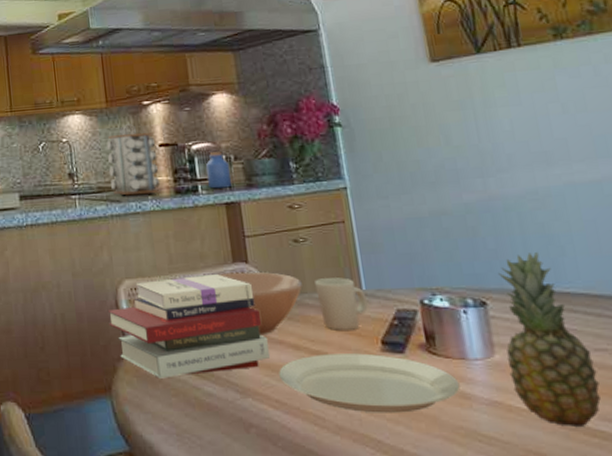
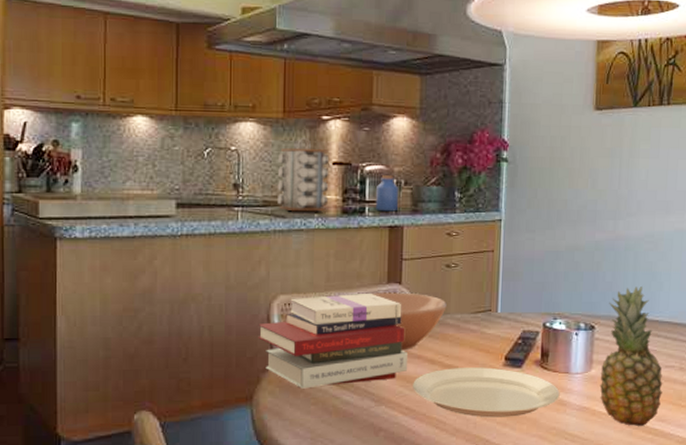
mug: present [315,277,368,330] -> none [458,301,500,347]

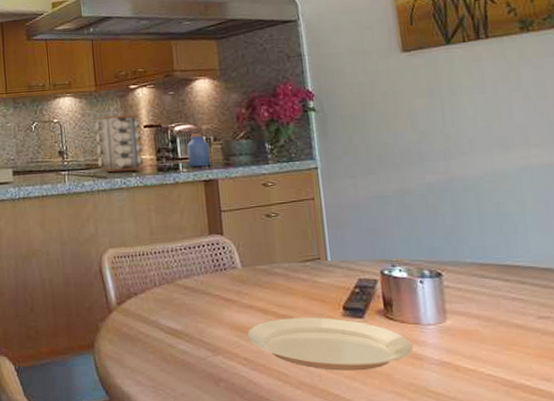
books: present [258,292,408,389] -> none [92,244,241,338]
bowl: present [371,292,447,350] -> none [194,243,272,299]
fruit: present [599,286,663,426] -> none [454,229,541,385]

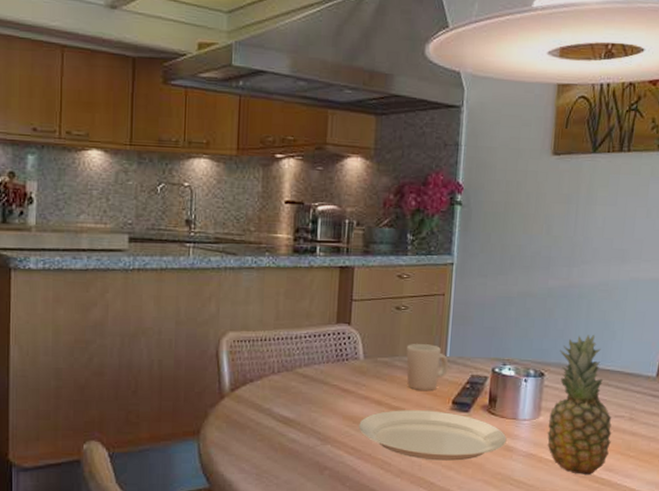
spice rack: present [95,106,144,173] -> none [229,176,281,251]
jar: present [186,133,211,167] -> none [327,215,351,252]
mug: none [284,249,332,297] -> present [406,344,449,390]
fruit: none [454,229,541,385] -> present [547,335,612,475]

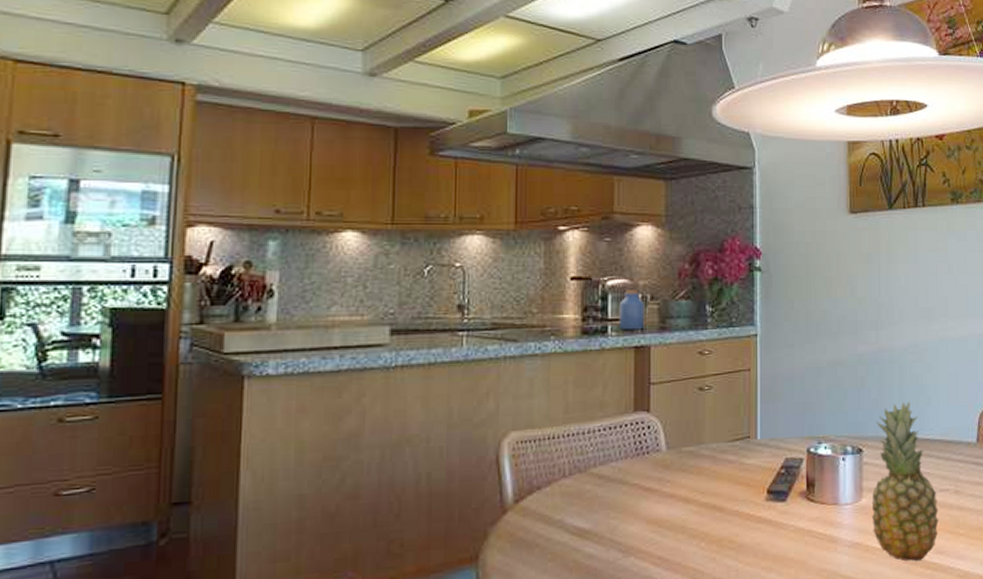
jar: none [327,215,351,252] -> present [618,290,645,330]
plate: present [359,410,507,461] -> none [665,503,829,563]
mug: present [406,344,449,390] -> none [714,427,760,481]

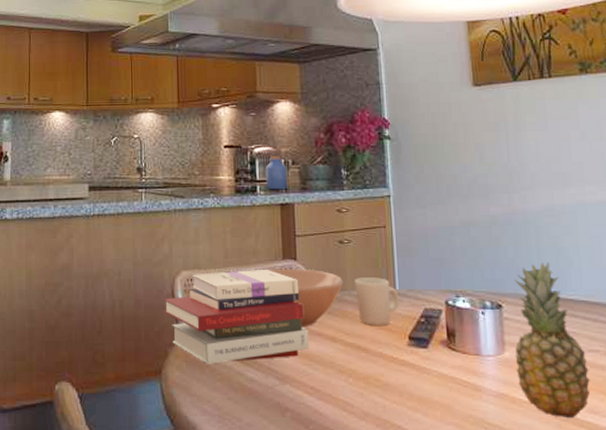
books: none [485,423,660,543] -> present [164,269,310,364]
bowl: none [616,421,701,488] -> present [268,268,343,326]
mug: none [714,427,760,481] -> present [355,277,400,325]

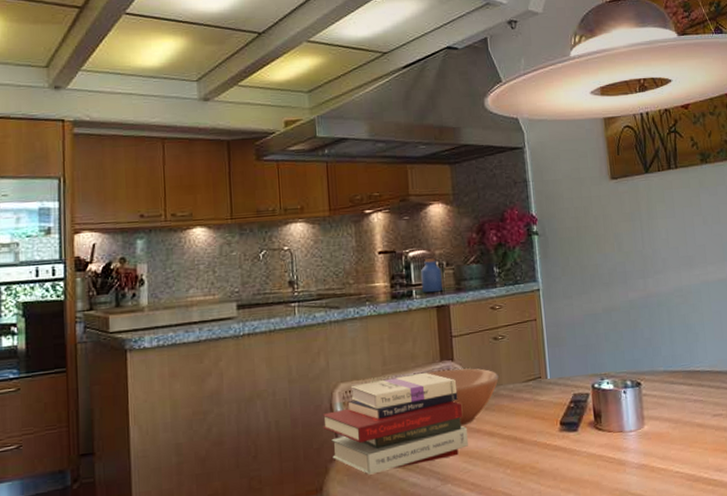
mug: present [355,277,400,325] -> none [509,369,551,416]
fruit: present [514,263,590,418] -> none [651,339,715,479]

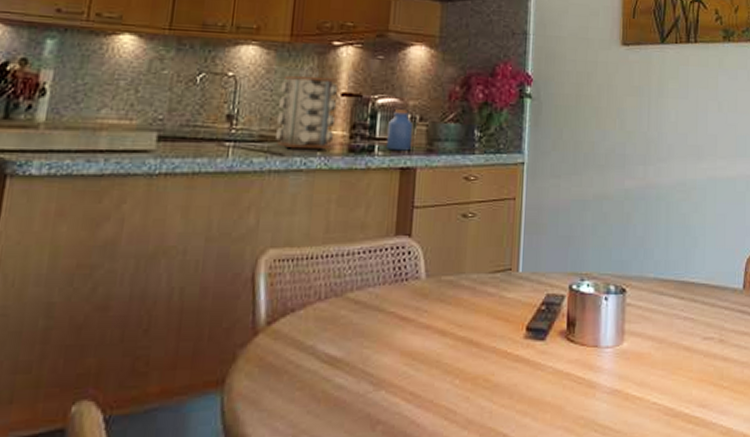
books: present [322,372,469,475] -> none [238,247,415,369]
spice rack: none [328,232,377,303] -> present [276,65,338,150]
bowl: present [426,368,499,425] -> none [376,247,462,318]

